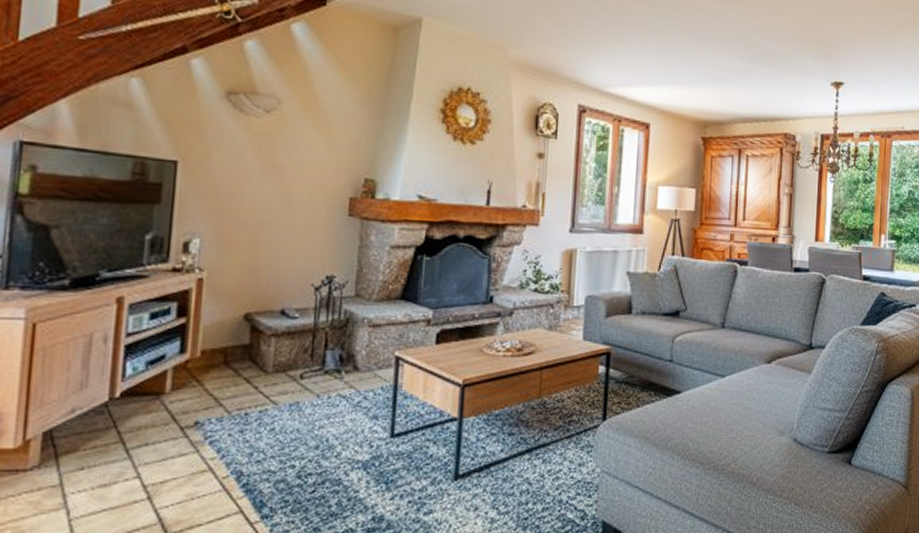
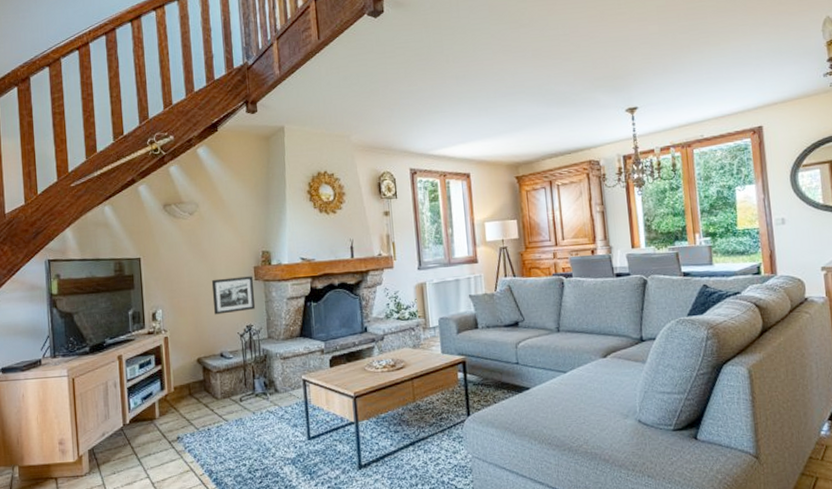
picture frame: none [281,206,347,257] -> present [211,276,256,315]

